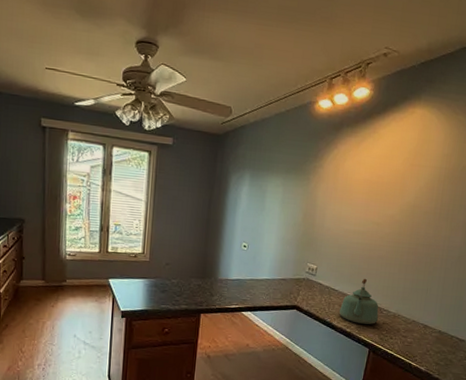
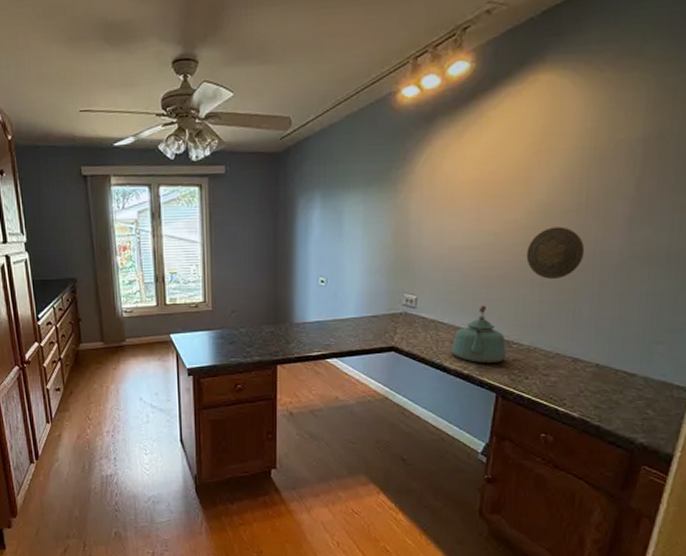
decorative plate: none [397,223,438,263] -> present [526,227,585,279]

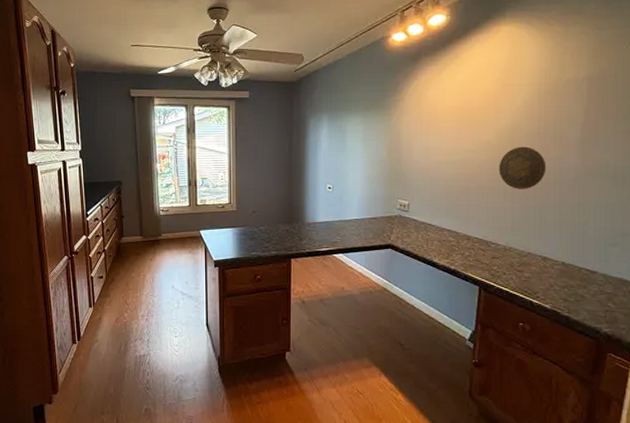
kettle: present [450,305,507,363] -> none [439,210,487,260]

